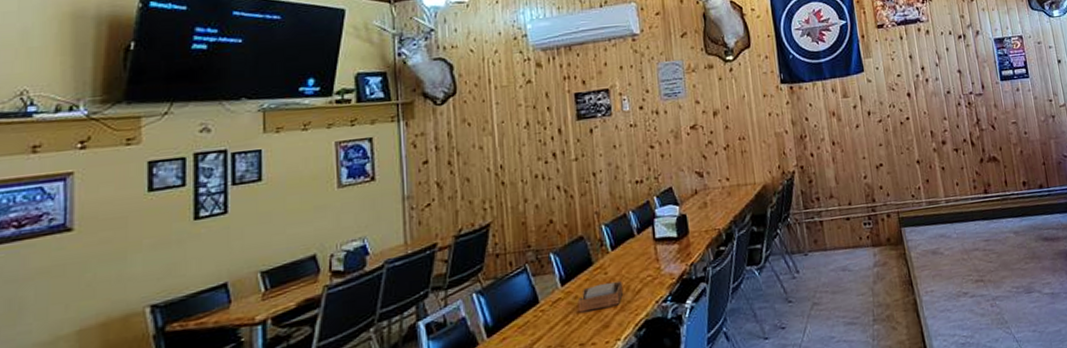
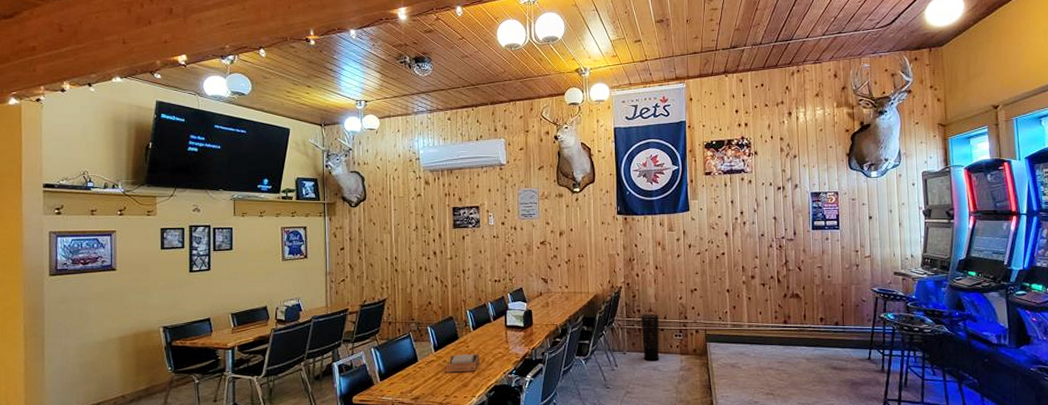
umbrella stand: none [820,200,849,261] -> present [640,314,660,362]

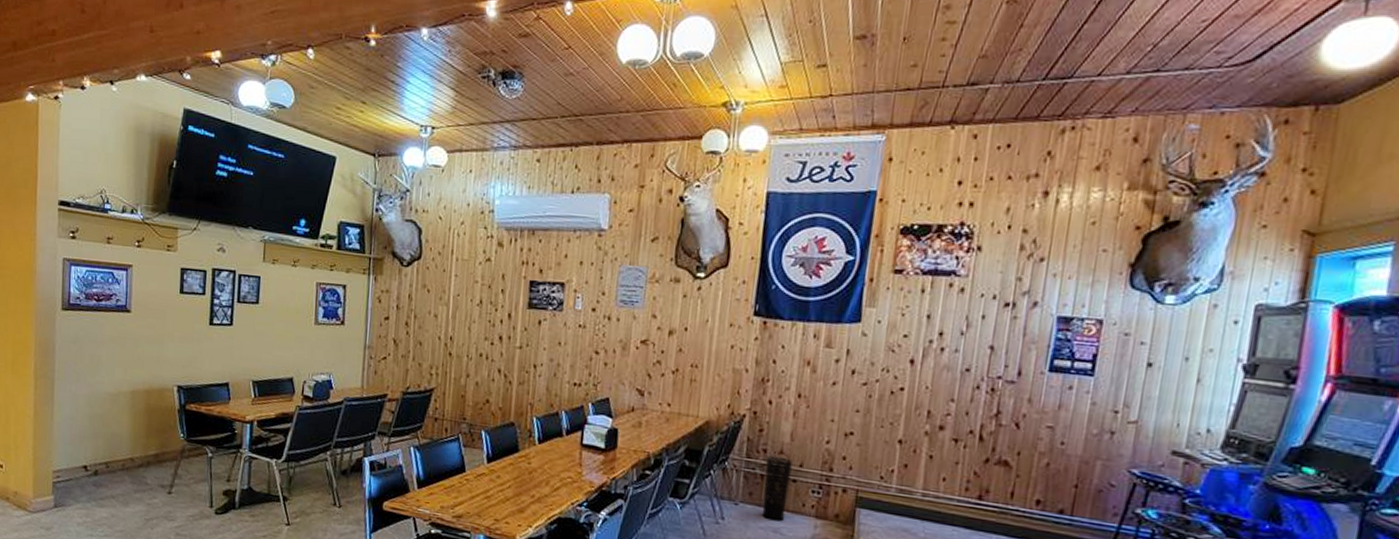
napkin holder: present [446,353,480,373] -> none [498,470,544,496]

